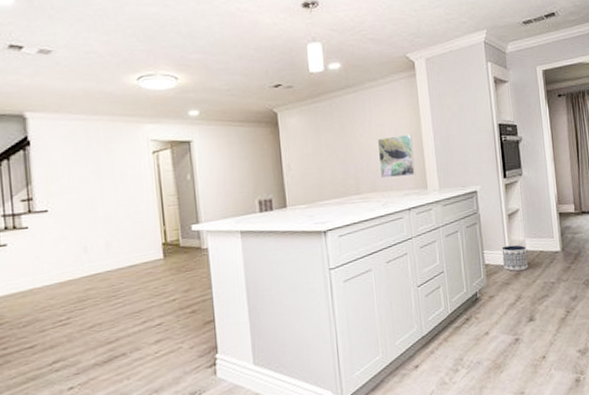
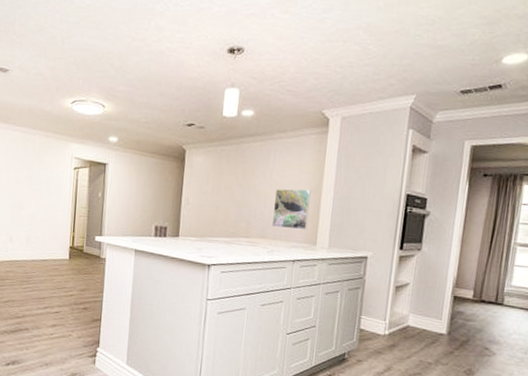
planter: present [501,245,528,271] -> none [378,316,409,344]

